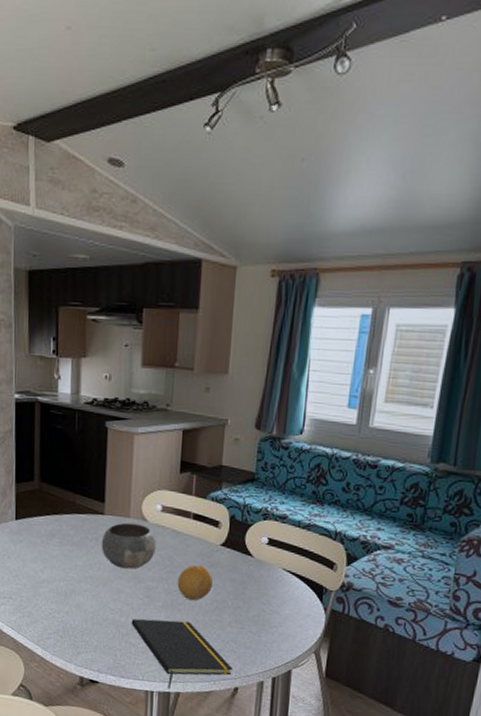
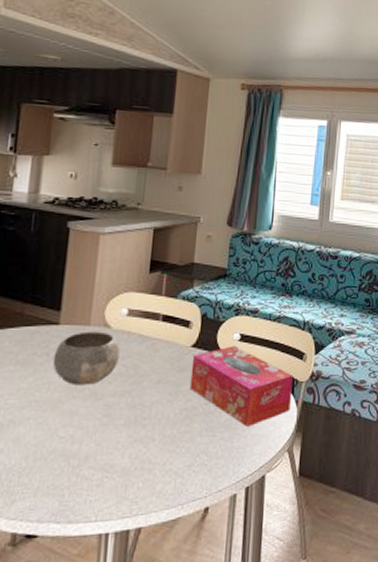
notepad: present [131,619,233,689] -> none [84,438,203,526]
fruit: present [177,565,213,601] -> none [142,371,182,413]
tissue box: none [219,548,323,625] -> present [189,346,294,427]

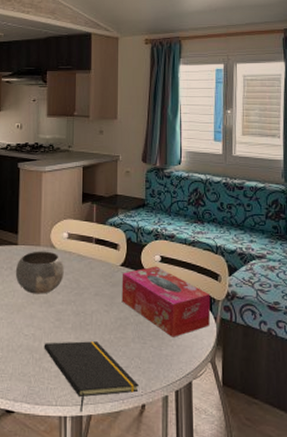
notepad: none [84,438,203,526] -> present [44,341,139,413]

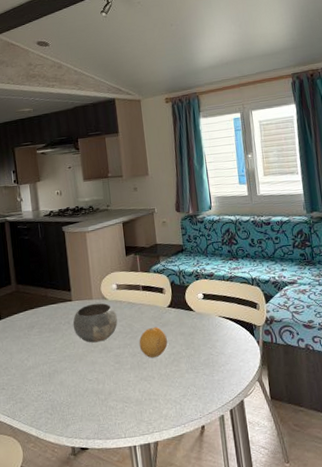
notepad: present [44,341,139,413] -> none [107,377,197,441]
fruit: none [84,285,115,321] -> present [139,326,167,358]
tissue box: present [121,266,211,337] -> none [170,303,254,364]

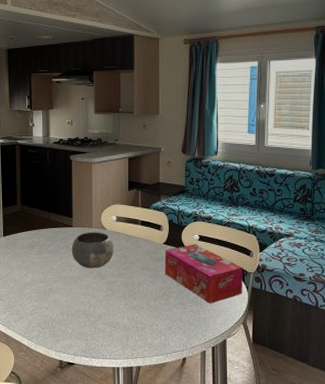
fruit: present [139,326,167,358] -> none [132,261,159,290]
tissue box: none [170,303,254,364] -> present [165,244,243,303]

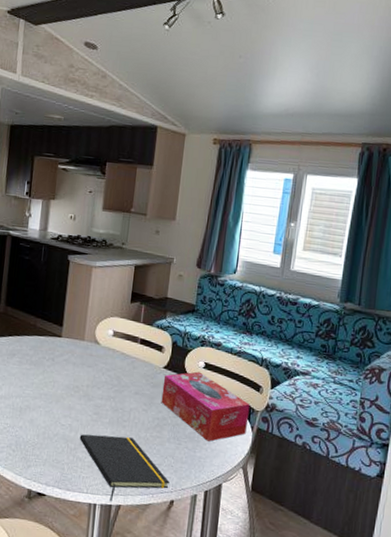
bowl: present [71,232,114,268] -> none [56,345,107,388]
notepad: none [98,307,180,364] -> present [79,434,170,502]

